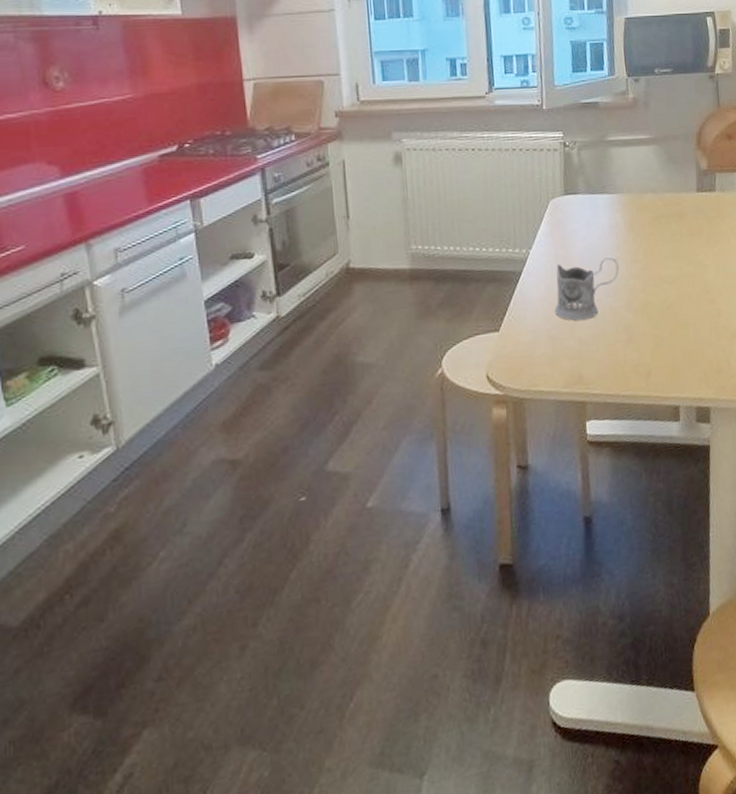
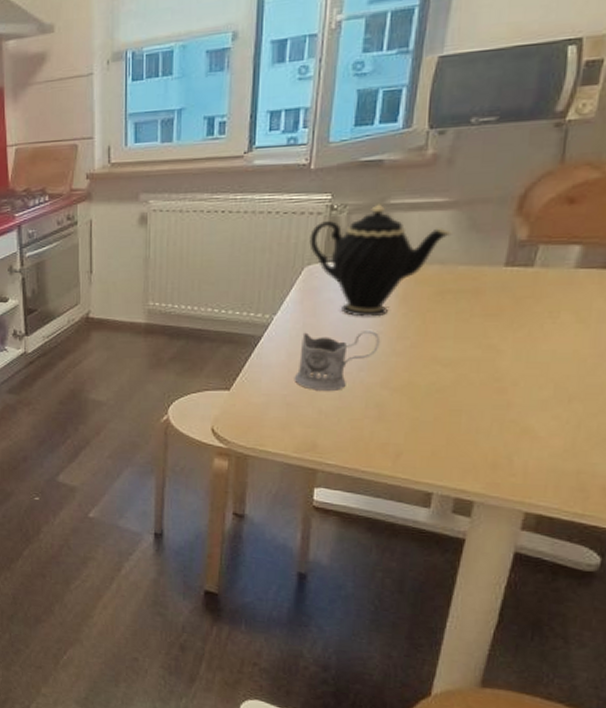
teapot: none [550,140,658,245] -> present [309,204,454,317]

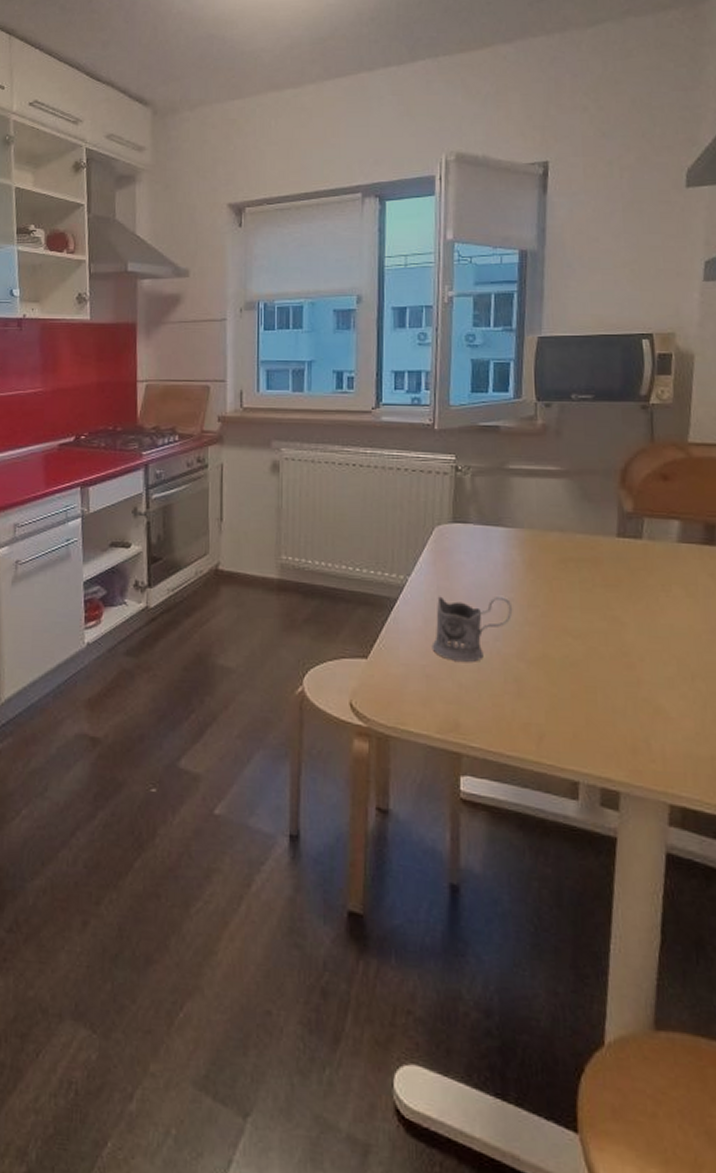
teapot: present [309,204,454,317] -> none [438,468,568,583]

